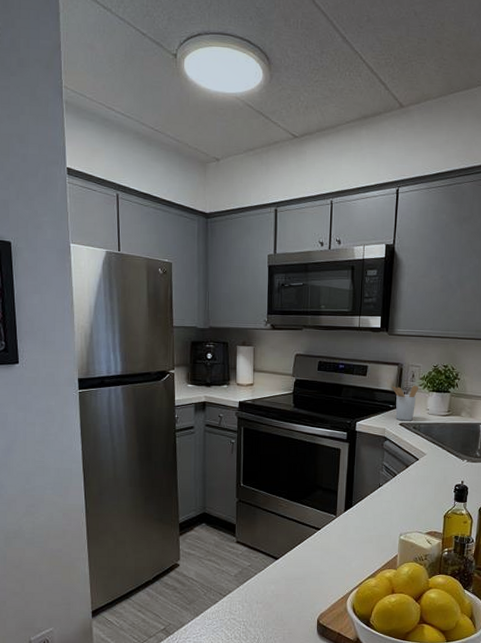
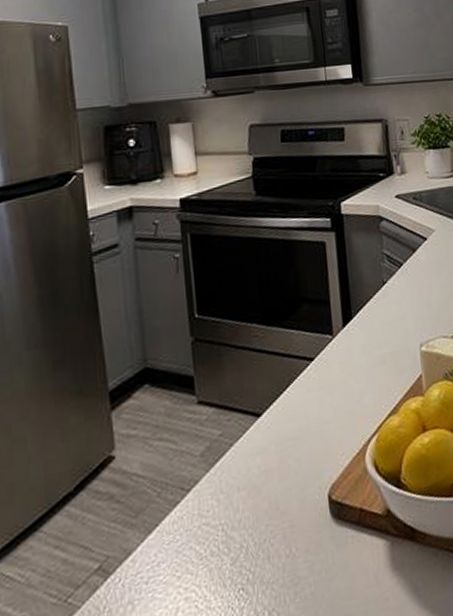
utensil holder: present [391,385,418,421] -> none [377,144,412,192]

